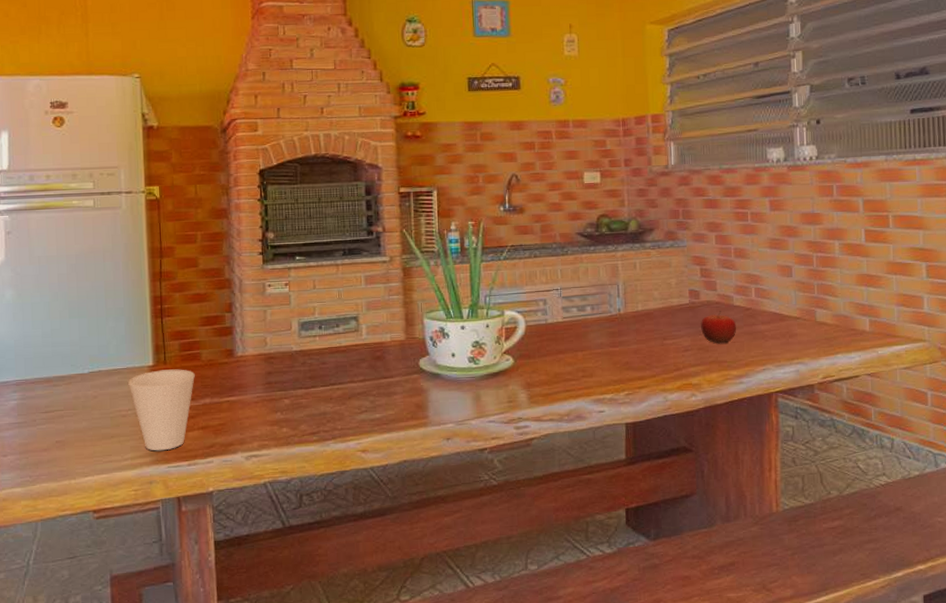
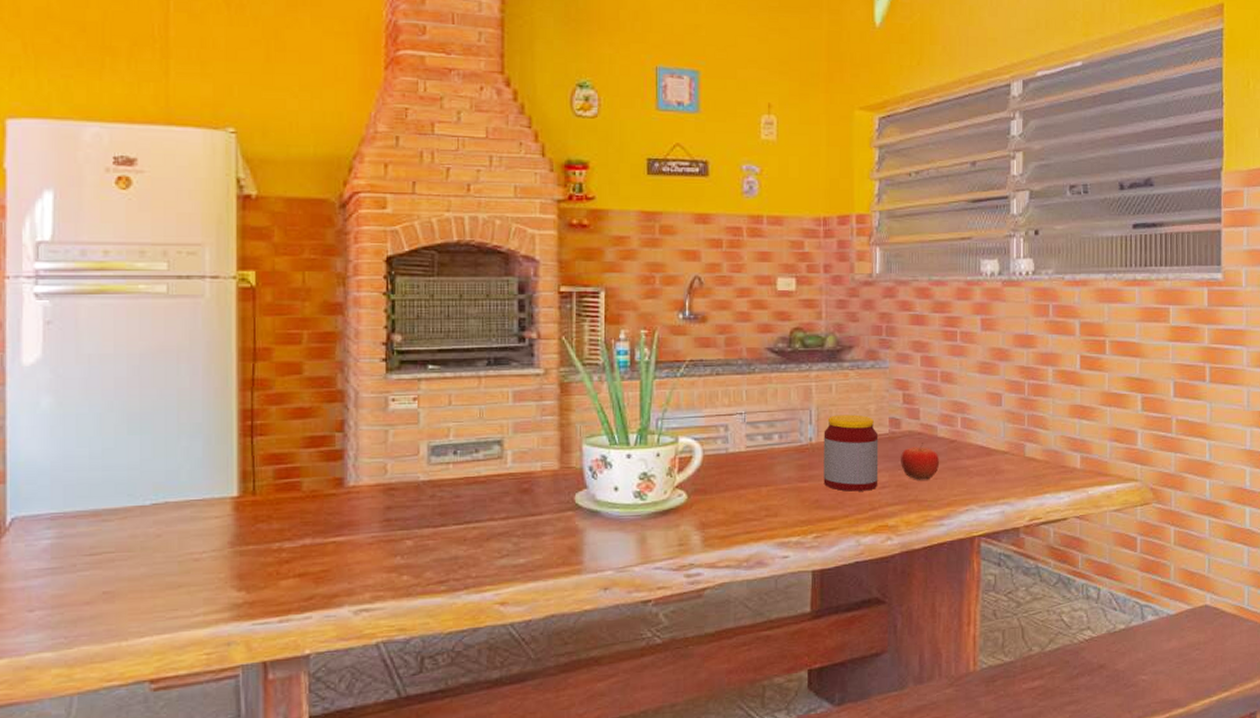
cup: present [128,369,195,451] -> none [204,501,292,605]
jar: none [630,288,682,355] -> present [823,414,879,492]

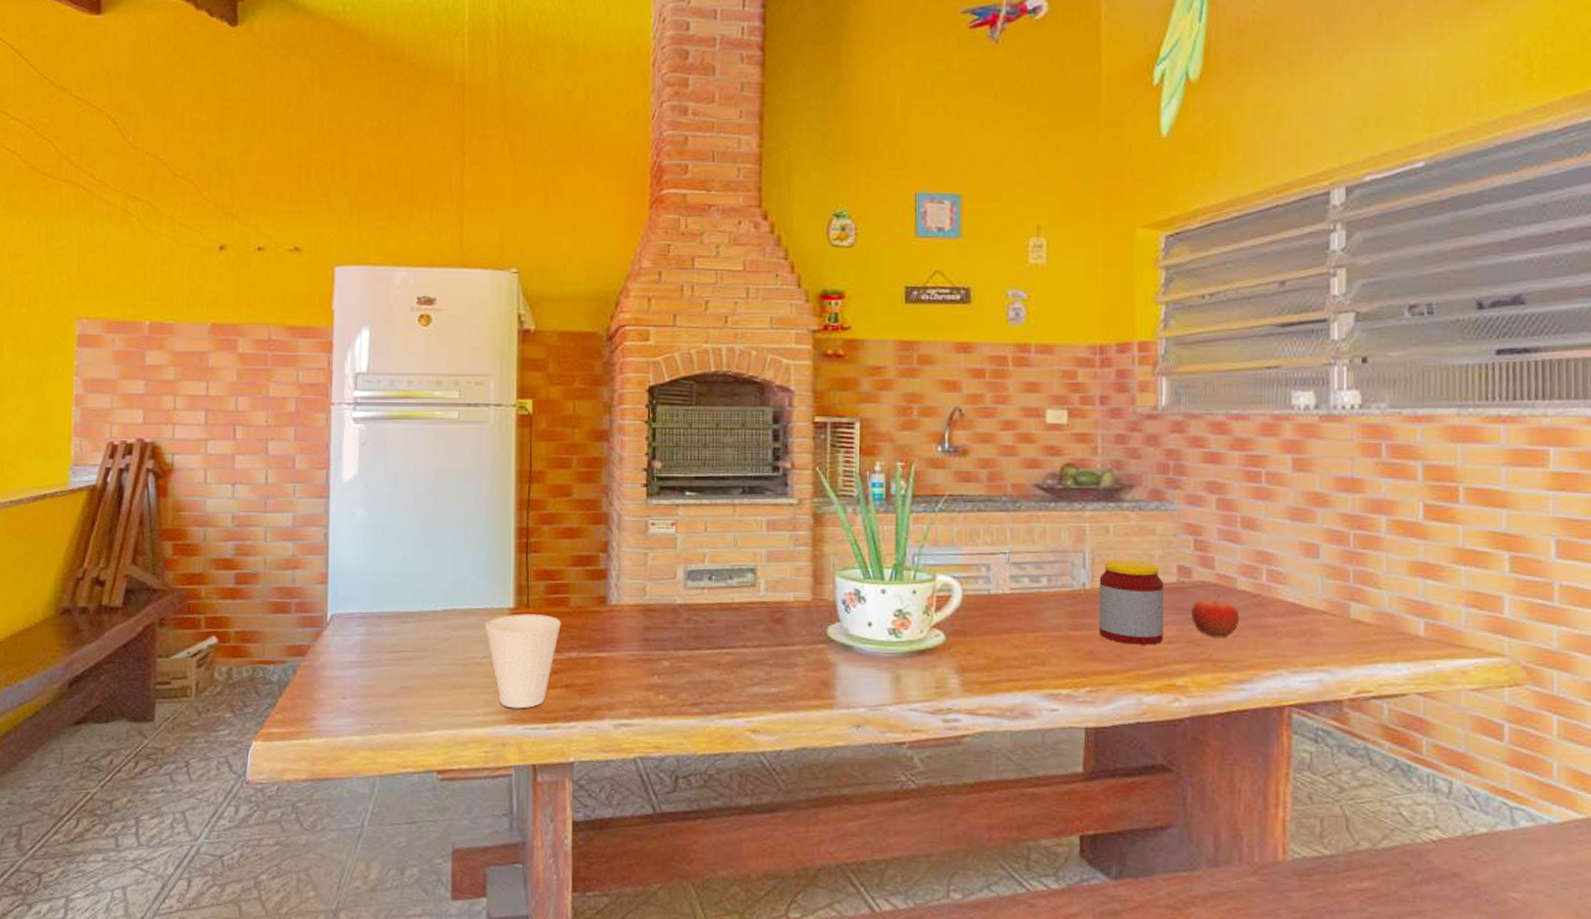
cup: none [204,501,292,605] -> present [485,614,561,709]

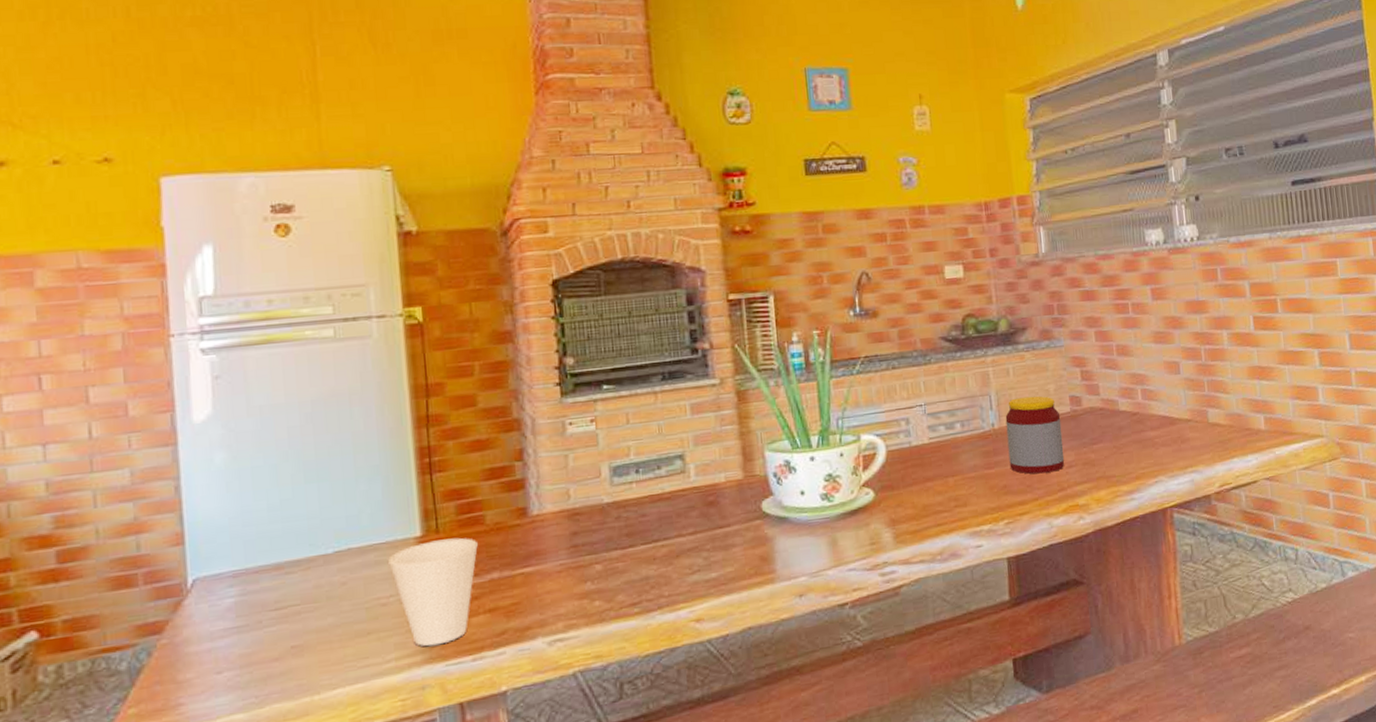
fruit: present [1191,595,1240,637] -> none [1084,418,1124,456]

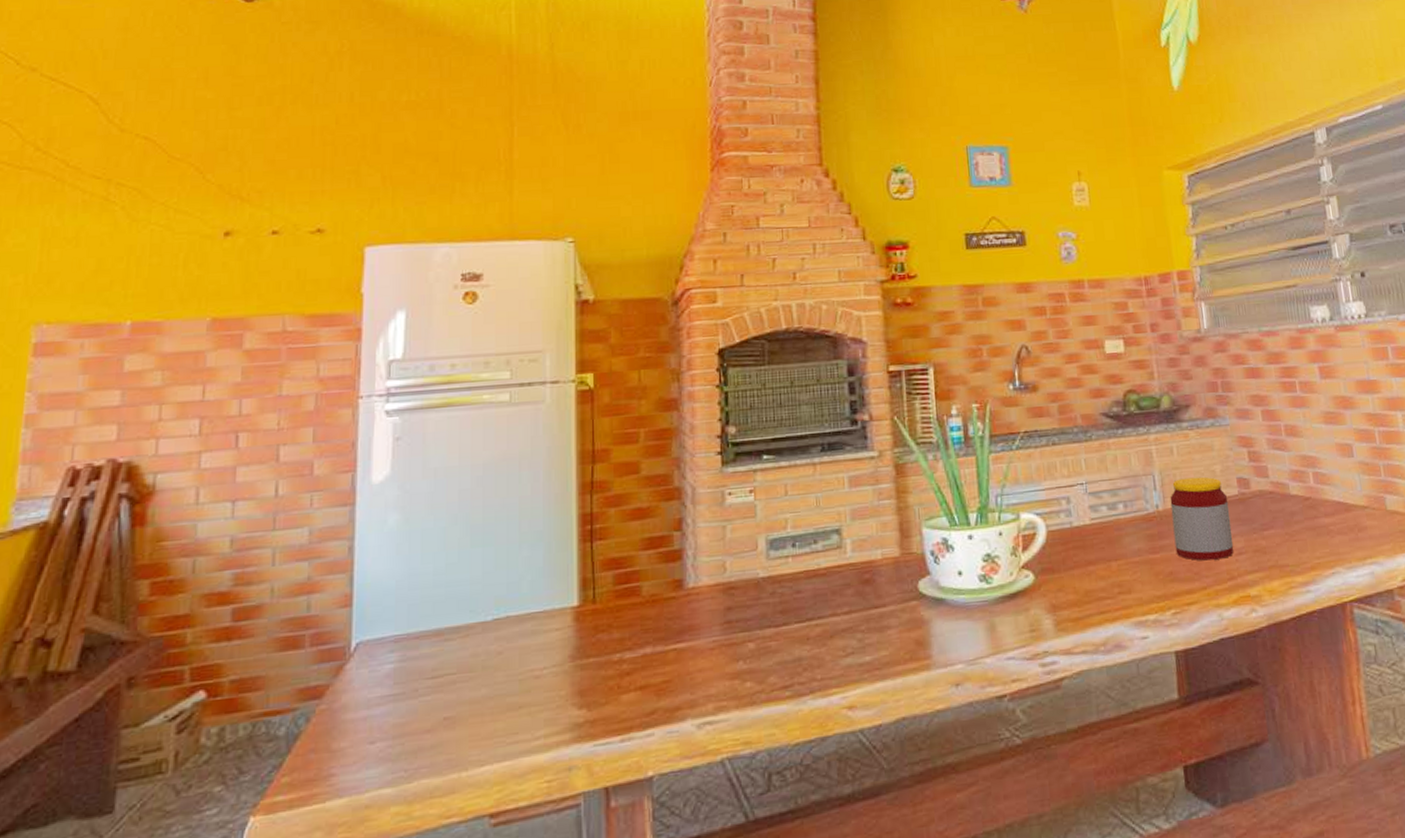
cup: present [388,537,478,647] -> none [545,609,633,724]

